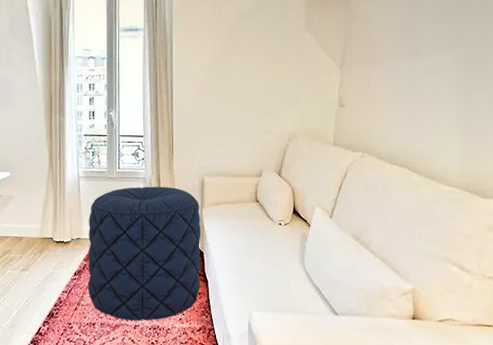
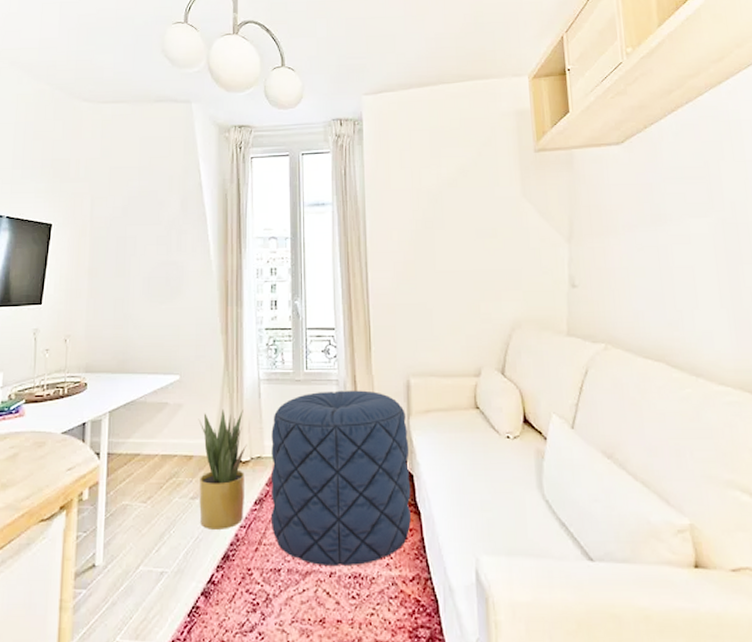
planter: none [27,200,68,294] -> present [198,409,247,529]

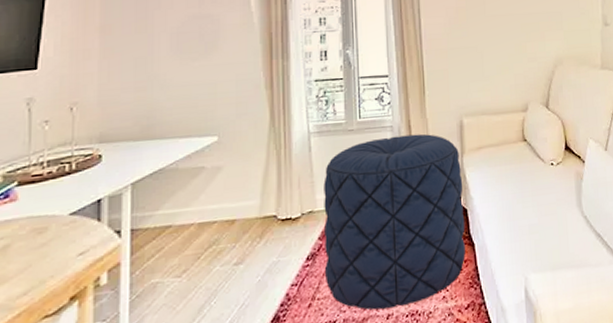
planter: present [198,409,247,529] -> none [241,165,297,294]

